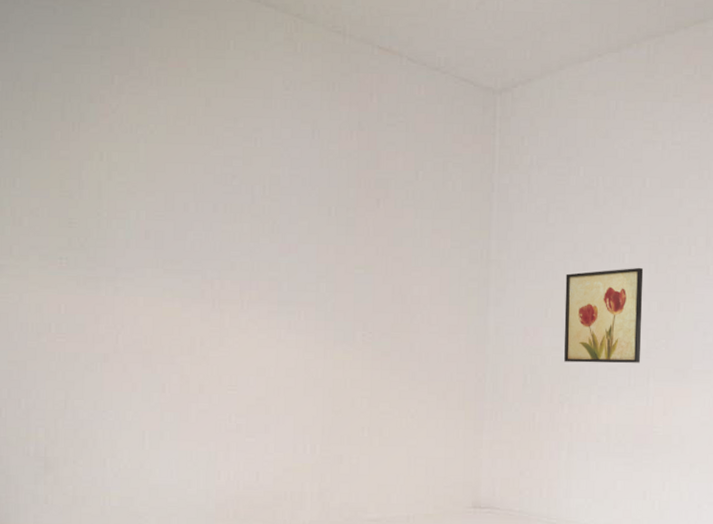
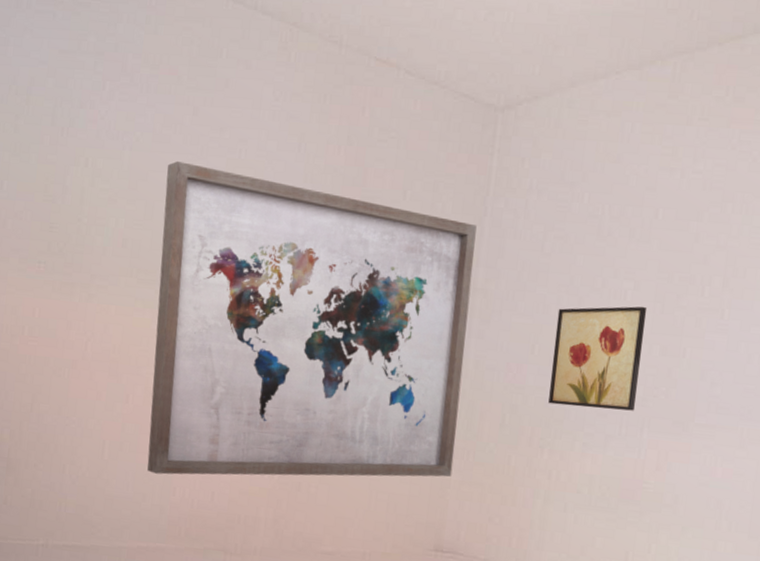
wall art: none [184,151,486,460] -> present [147,160,477,477]

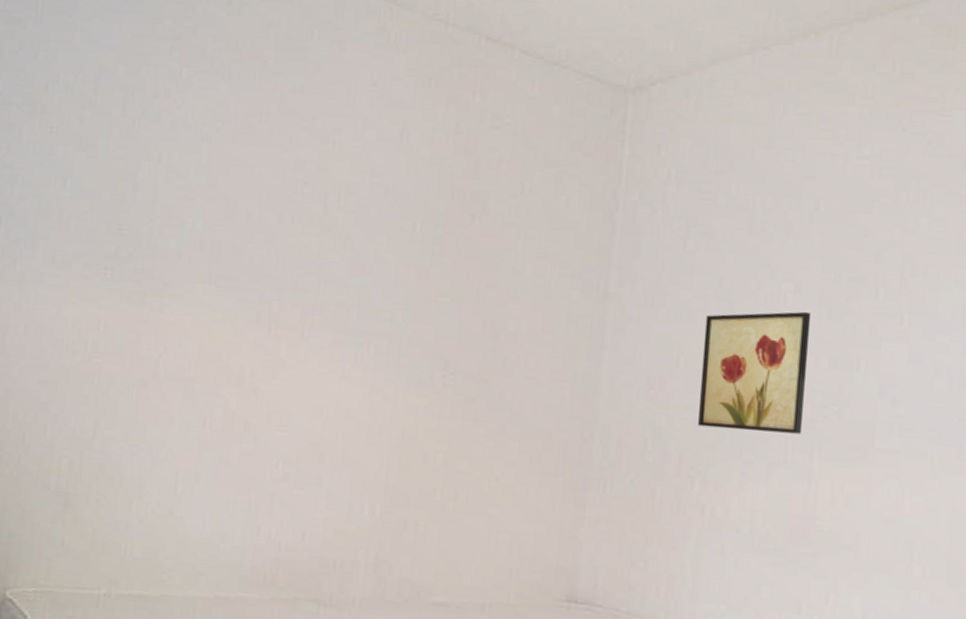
wall art: present [147,160,477,477] -> none [226,153,607,514]

